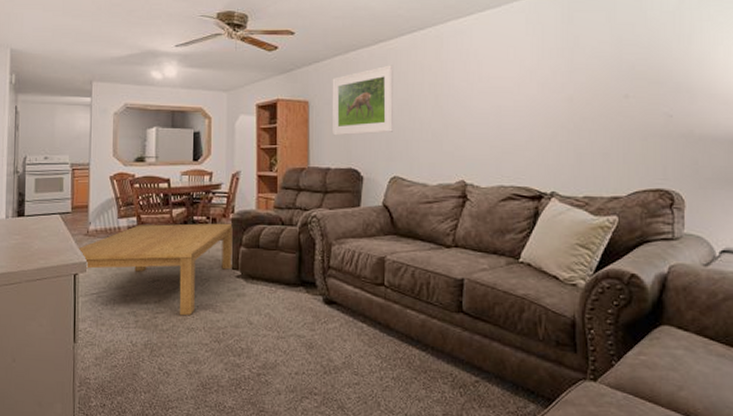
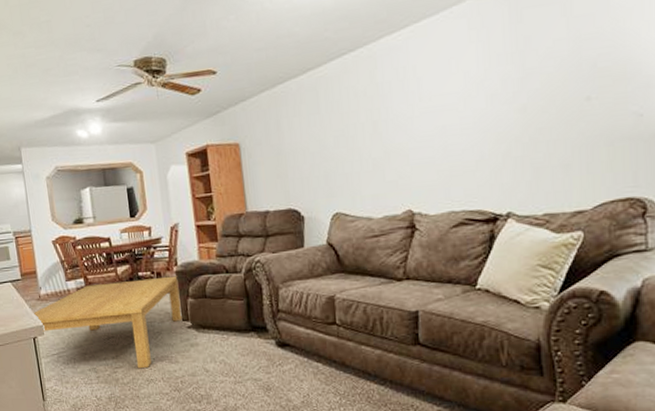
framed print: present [331,65,394,136] -> none [261,94,332,177]

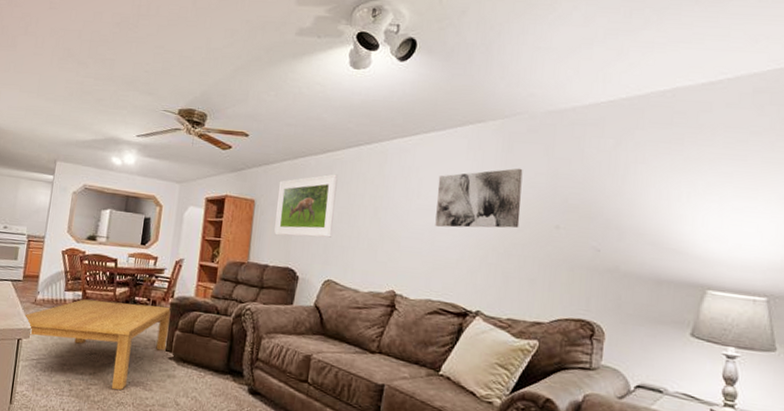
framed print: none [261,94,332,177] -> present [274,174,338,238]
wall art: none [440,38,543,129] -> present [435,168,523,228]

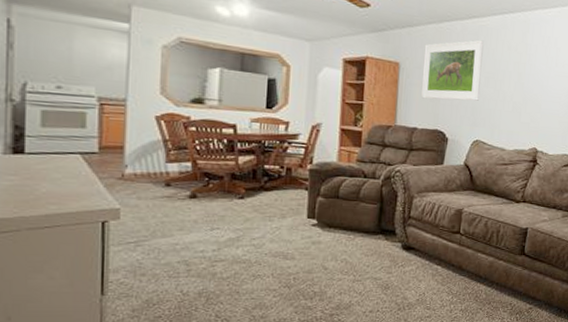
coffee table: present [25,299,171,390] -> none [108,170,310,264]

